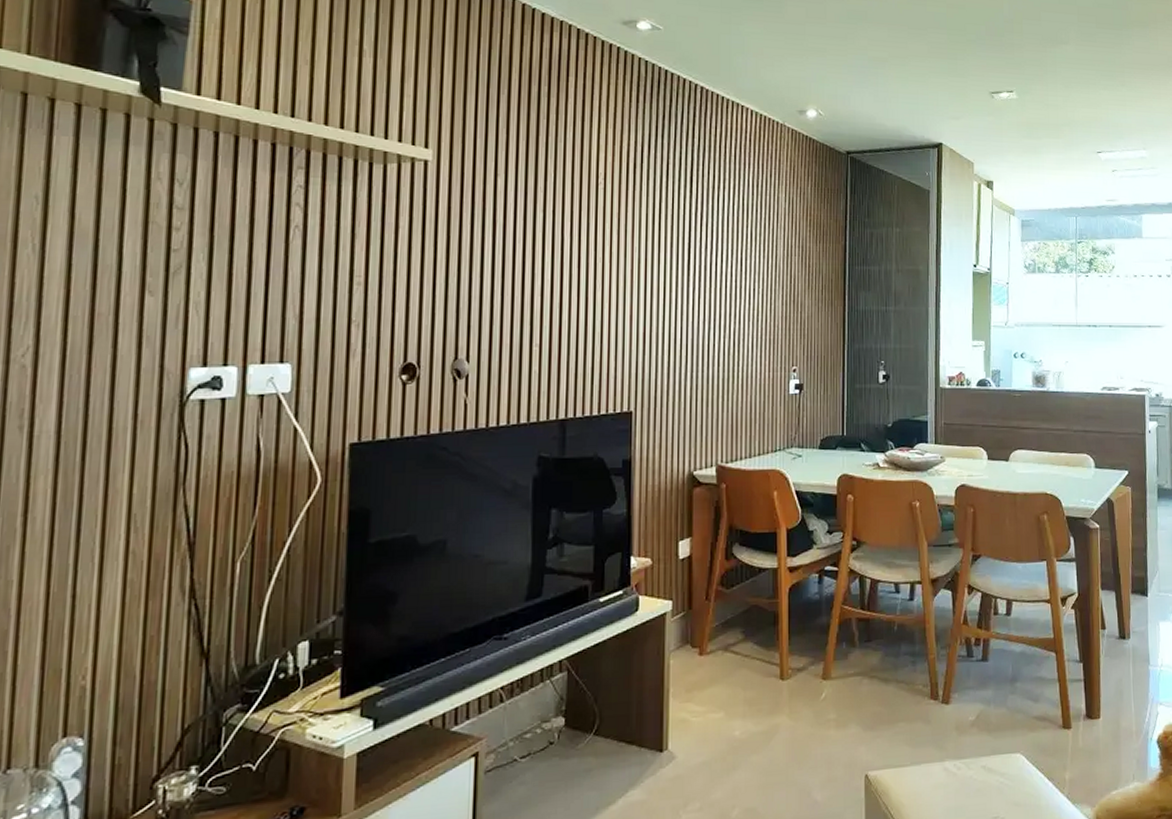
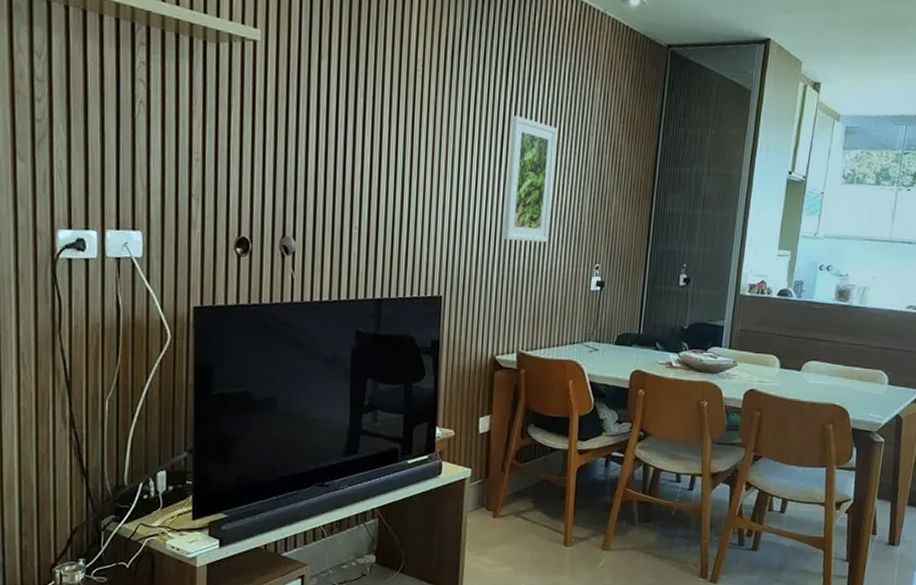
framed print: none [695,224,745,348] -> present [503,115,558,243]

